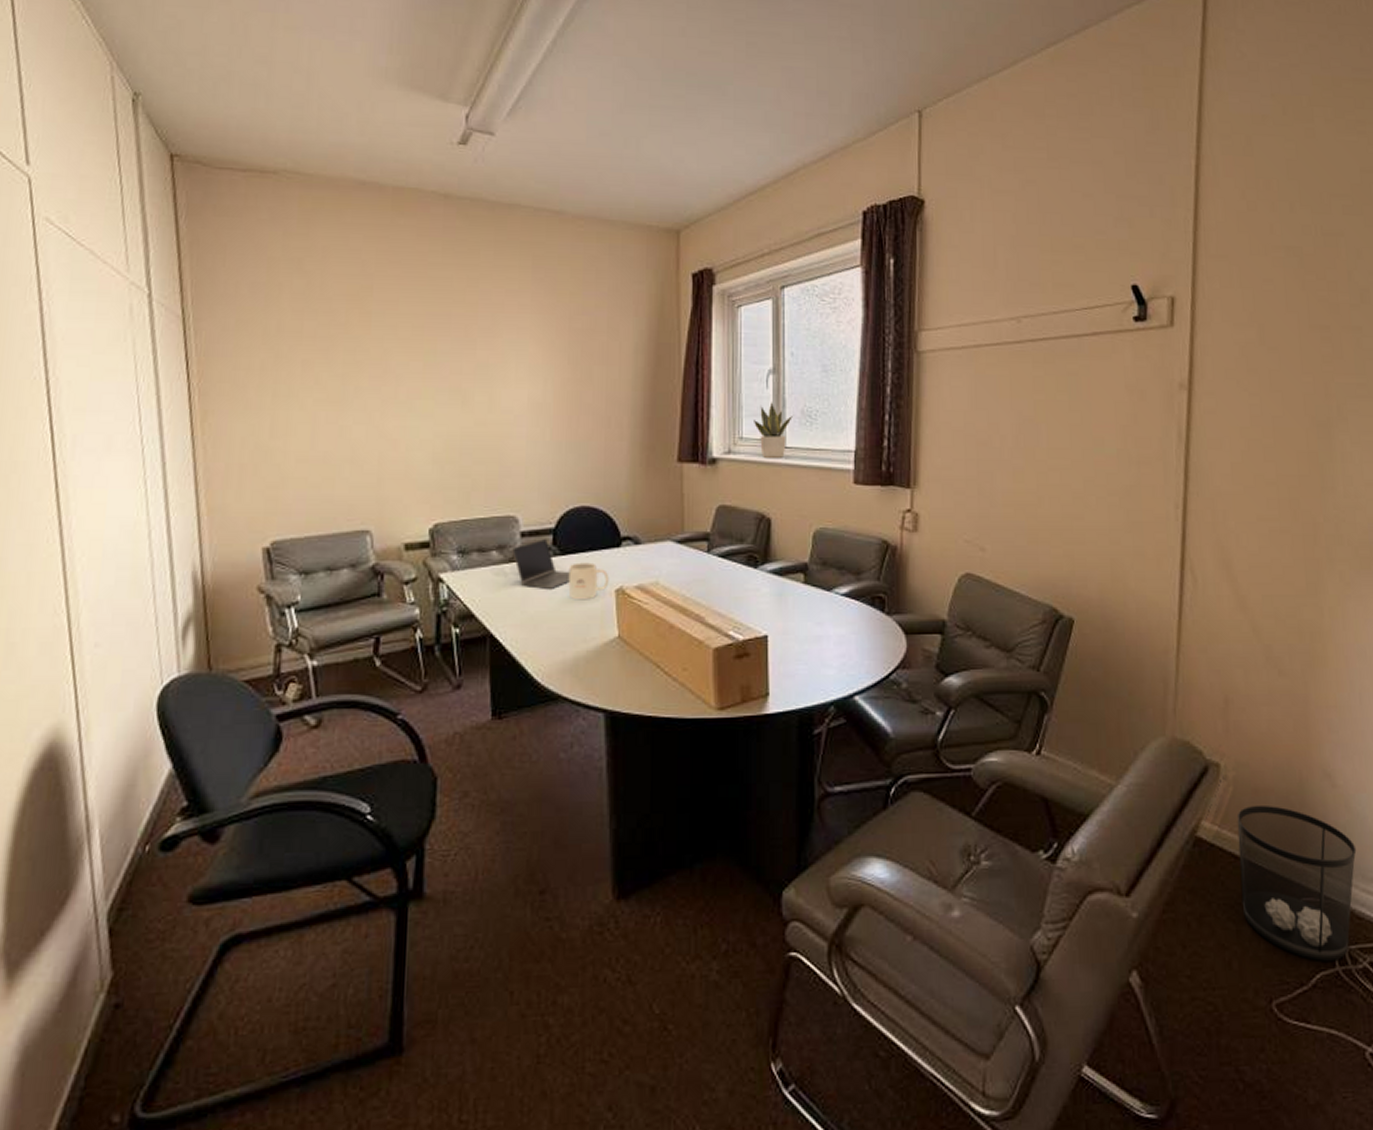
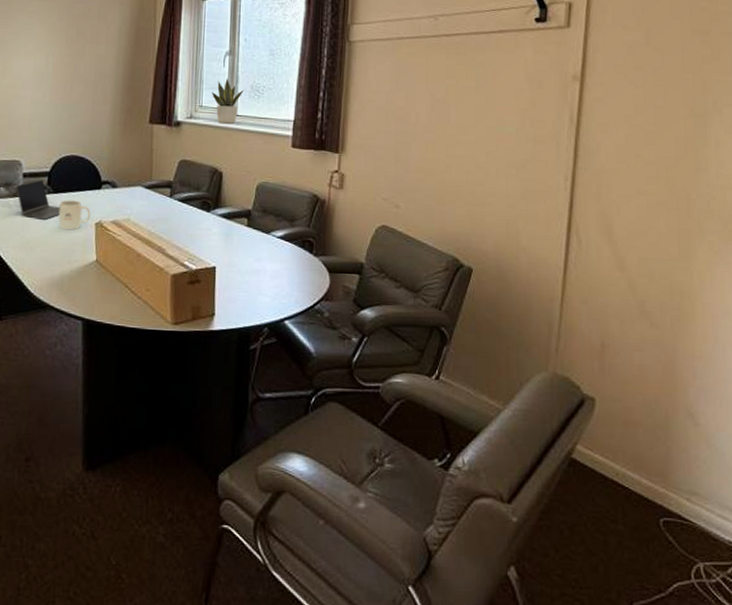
waste bin: present [1237,804,1357,961] -> none [608,435,715,574]

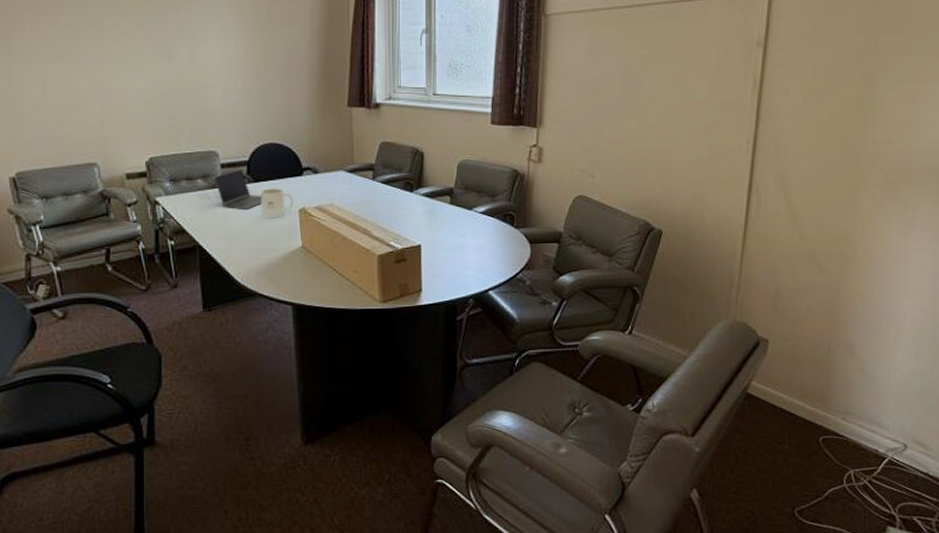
potted plant: present [212,78,245,125] -> none [410,57,443,104]

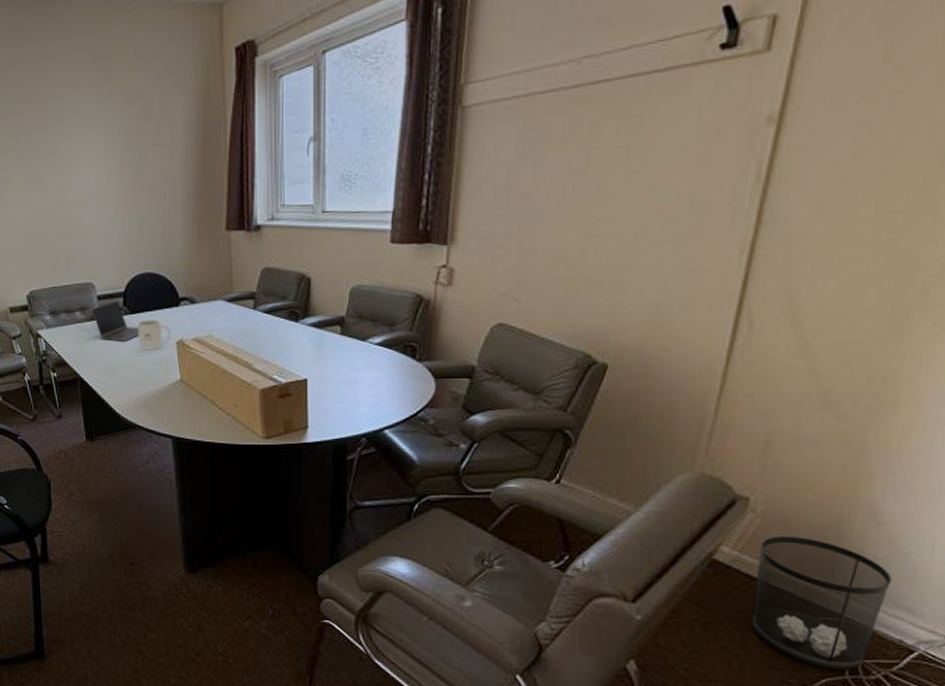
waste bin: none [778,369,866,480] -> present [752,535,893,670]

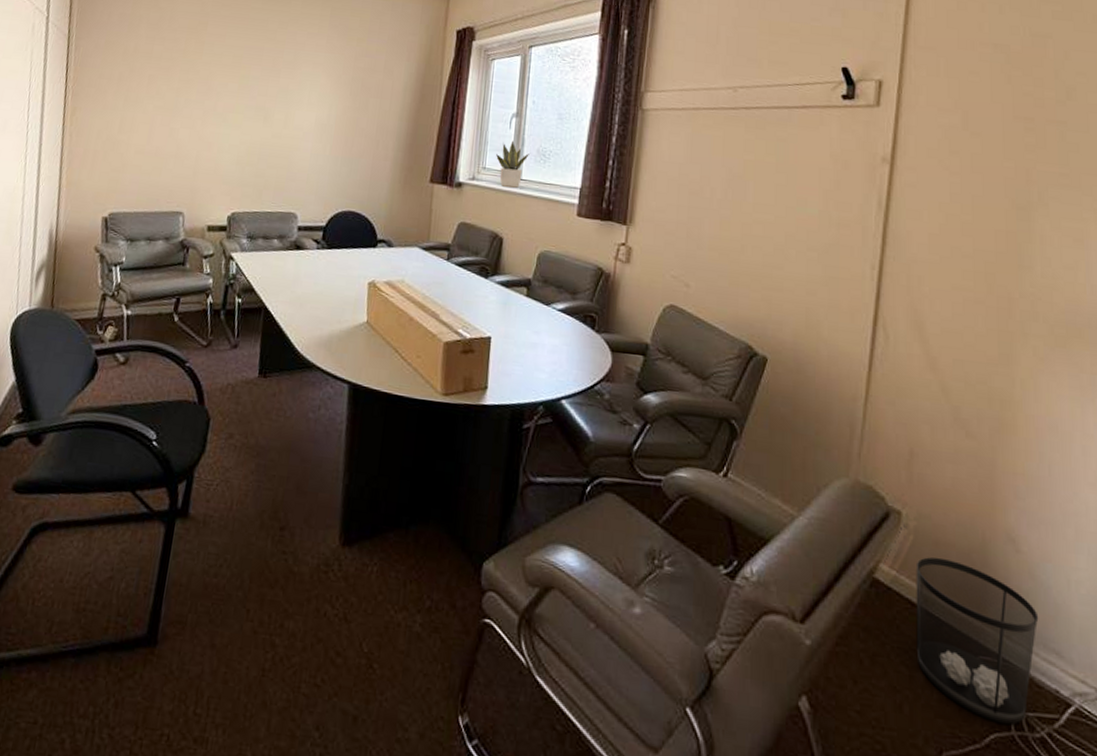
laptop computer: present [90,300,139,342] -> none [289,233,333,276]
mug: present [137,320,171,351] -> none [330,256,365,289]
potted plant: none [295,169,334,224] -> present [496,140,531,189]

